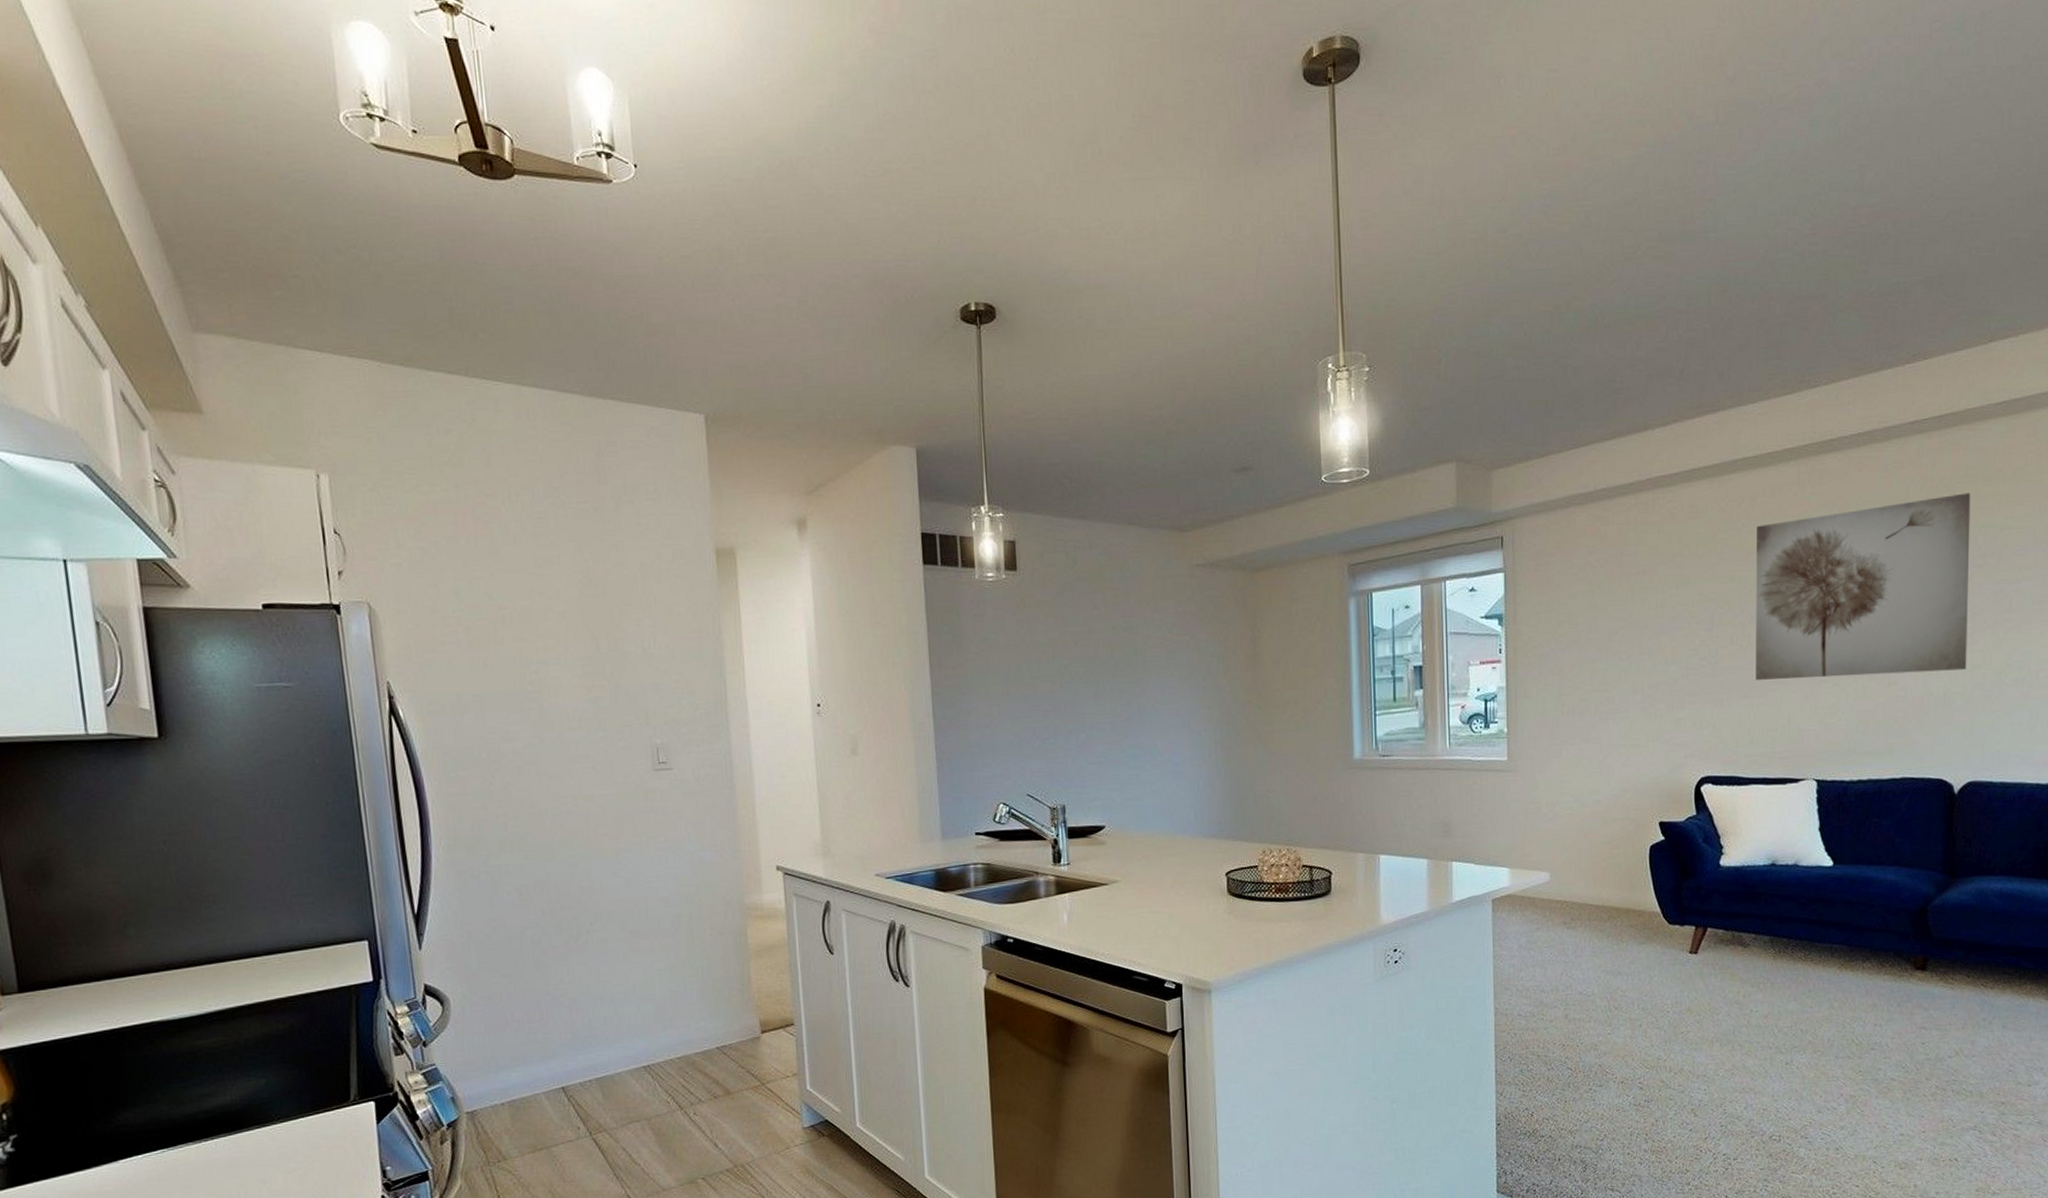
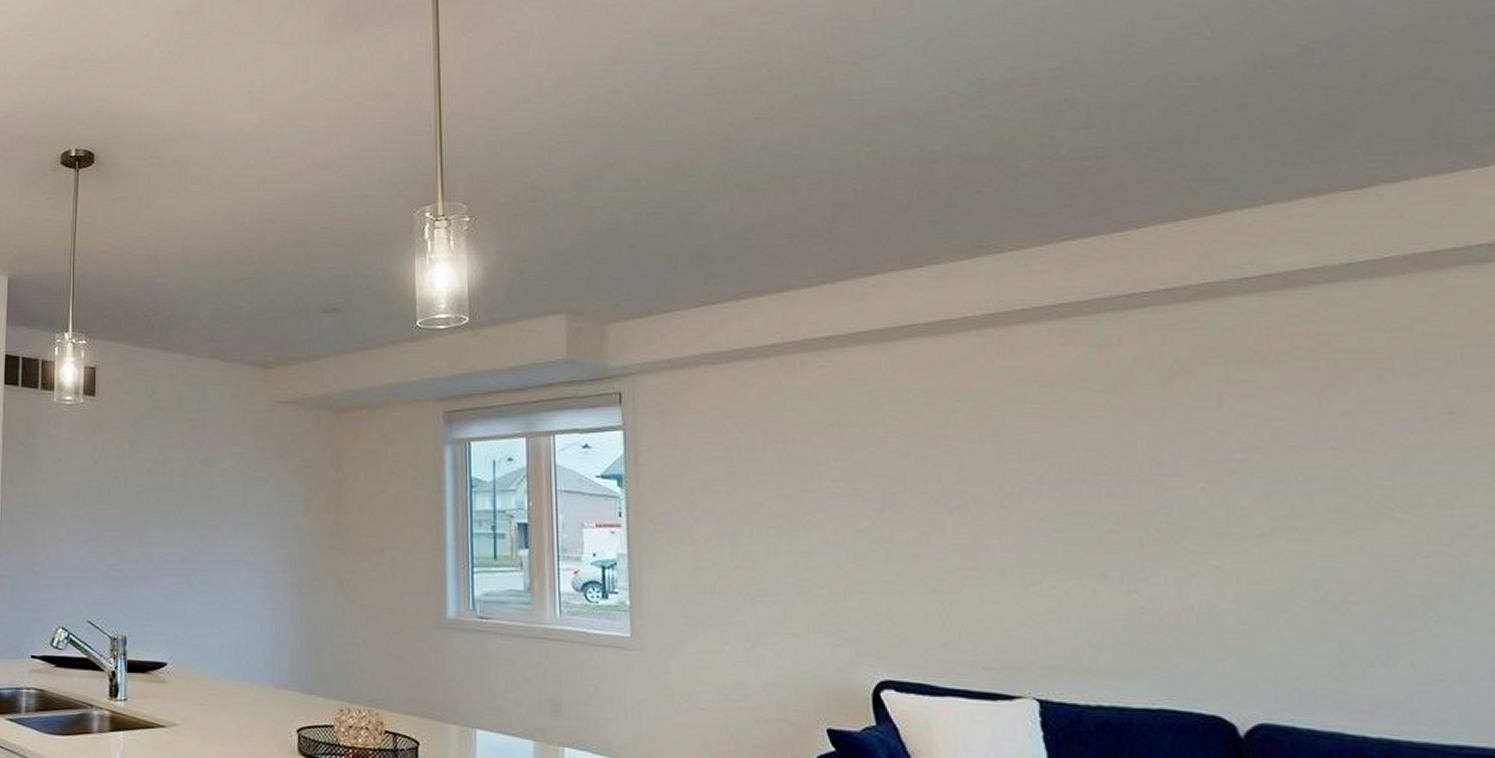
wall art: present [1755,493,1971,680] -> none [934,376,1239,583]

